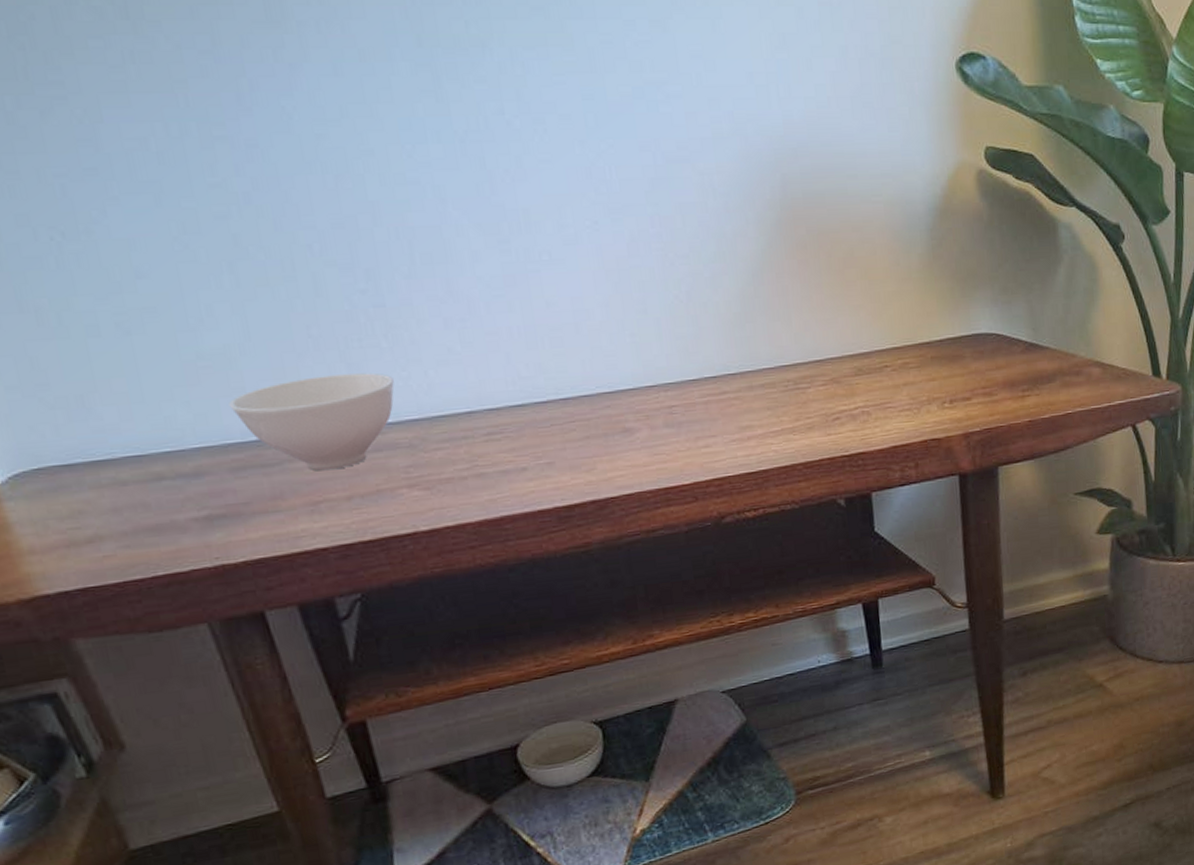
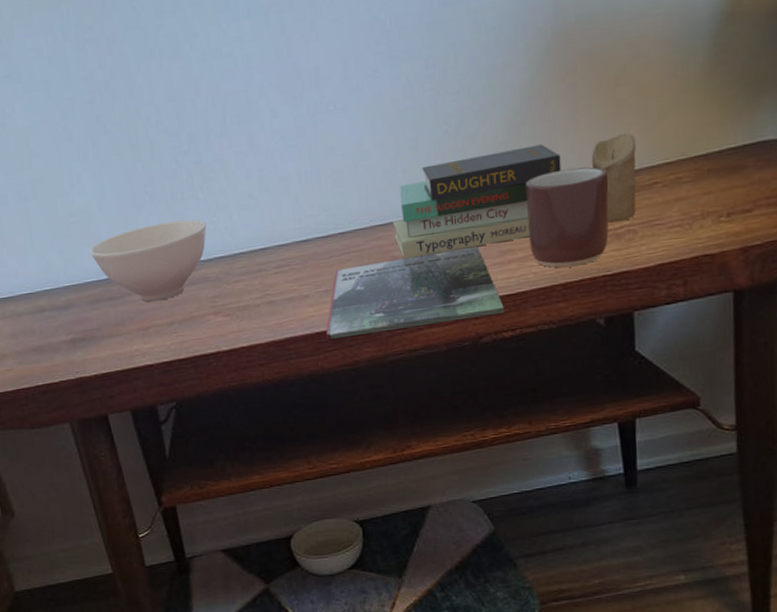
magazine: none [550,420,746,519] -> present [326,246,504,340]
books: none [621,319,797,431] -> present [391,144,561,259]
mug: none [761,345,845,447] -> present [525,166,609,268]
candle: none [824,315,869,403] -> present [591,133,636,223]

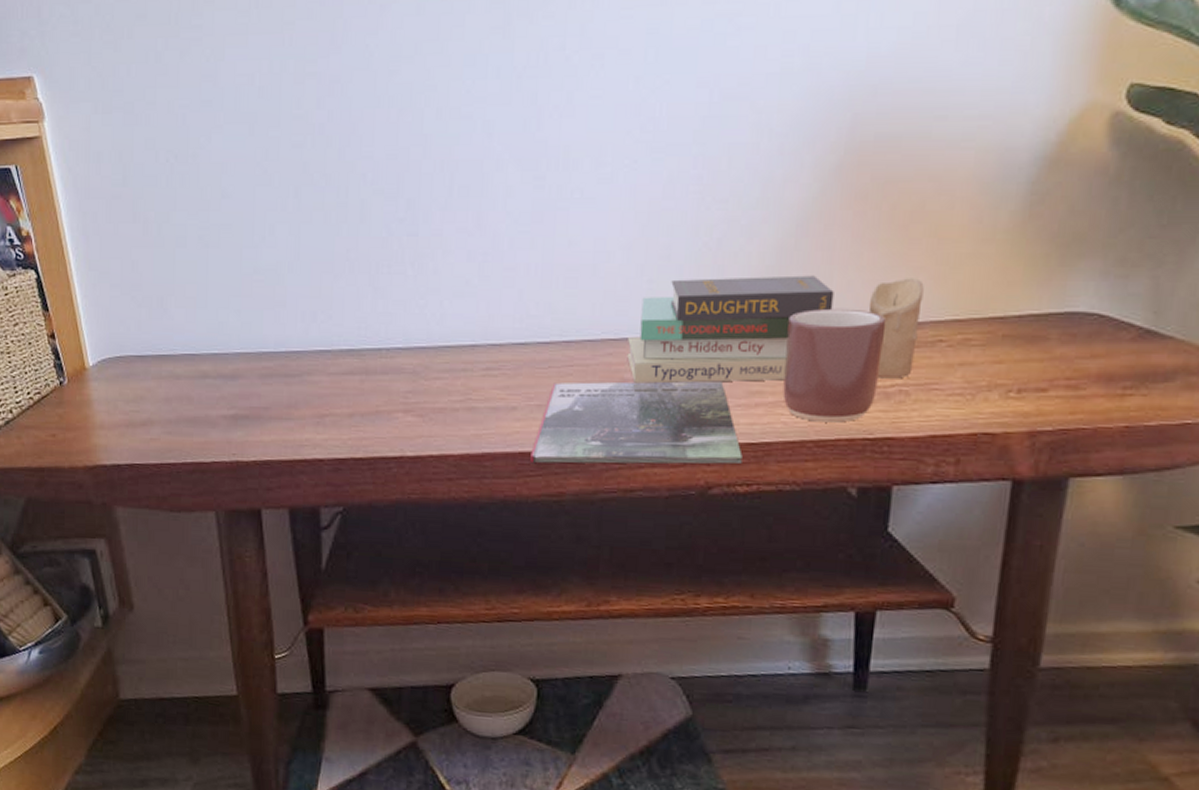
bowl: present [89,219,207,302] -> none [270,297,411,387]

